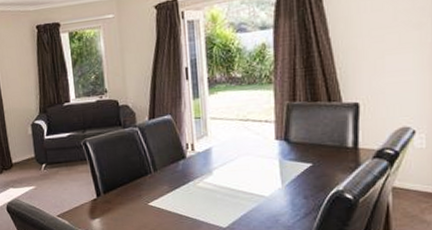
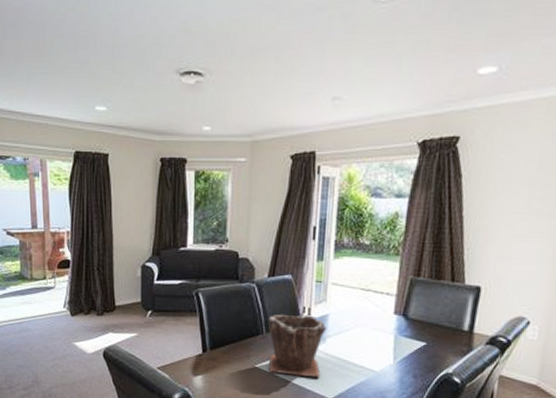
plant pot: none [154,150,212,209] -> present [268,314,327,378]

